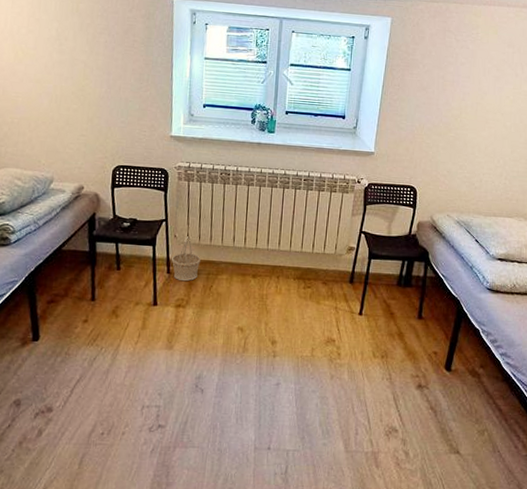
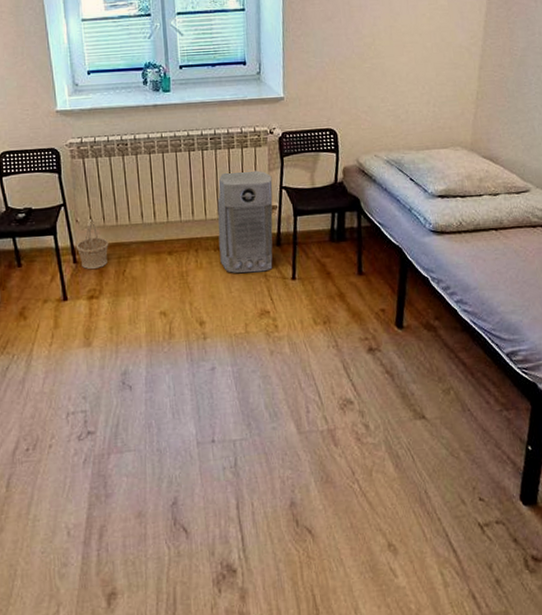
air purifier: none [298,211,354,304] -> present [217,169,273,273]

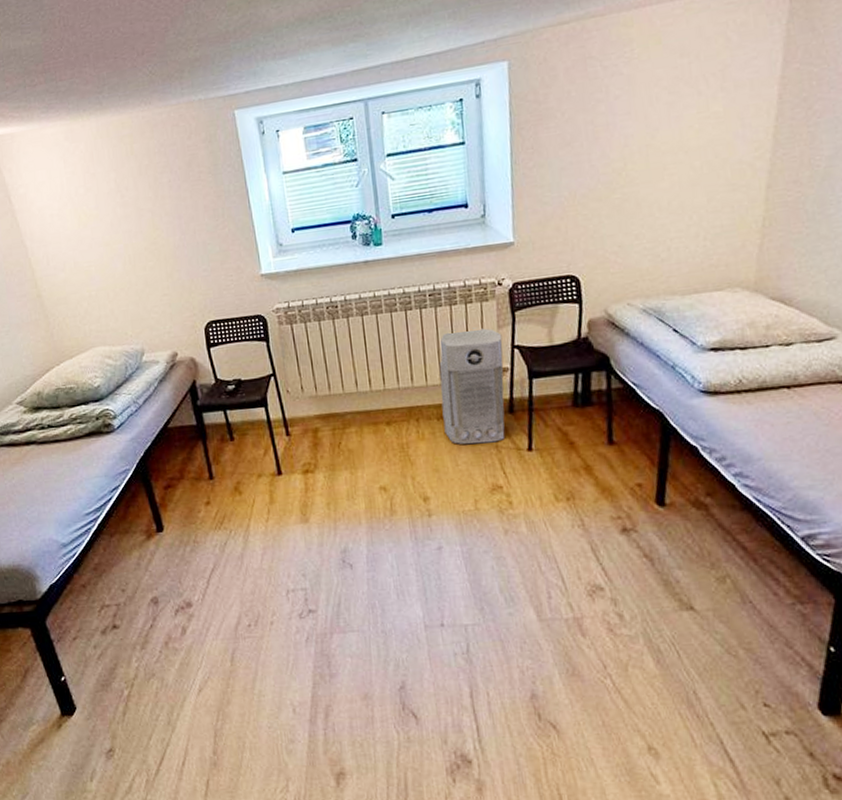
basket: present [75,219,109,270] -> none [287,389,323,443]

